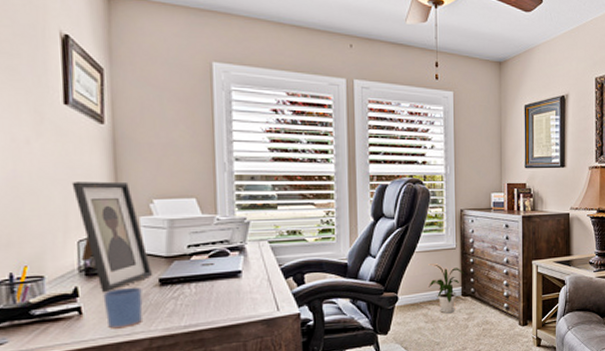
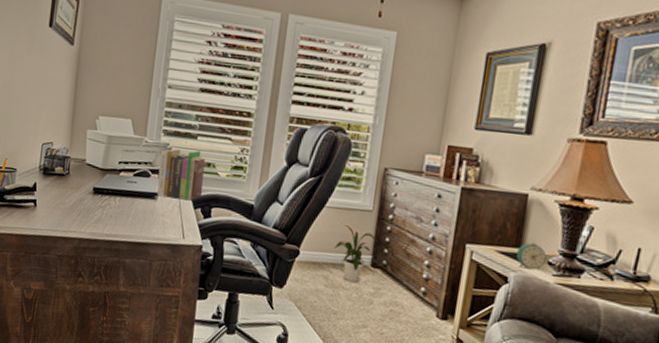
picture frame: present [71,181,152,293] -> none [43,93,89,192]
mug: present [103,287,143,329] -> none [52,189,80,226]
books: none [237,220,292,274] -> present [157,149,205,201]
alarm clock: none [568,250,588,271] -> present [516,242,547,271]

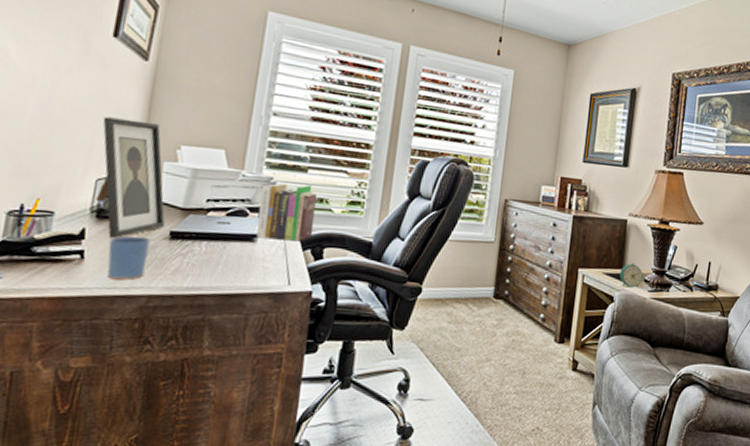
picture frame: none [43,93,89,192] -> present [96,116,165,239]
mug: none [52,189,80,226] -> present [107,235,151,281]
house plant: present [334,223,377,283] -> none [458,256,499,316]

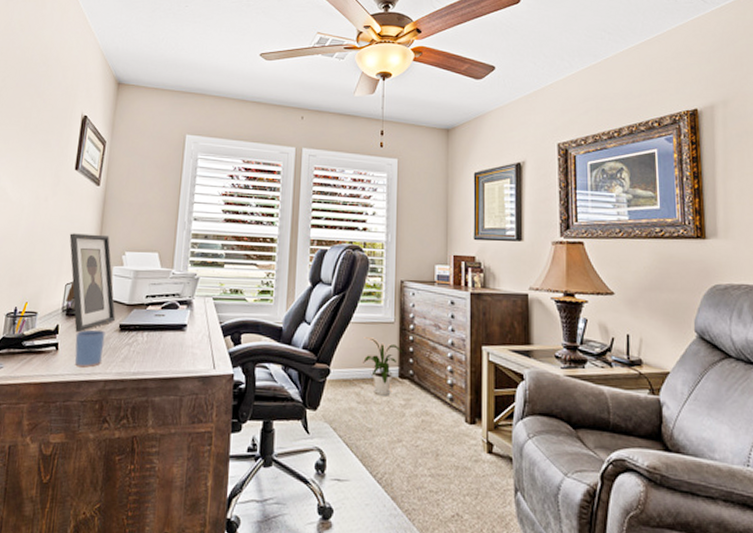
books: present [256,183,317,242] -> none [185,278,232,329]
house plant: none [458,256,499,316] -> present [363,337,402,396]
alarm clock: present [620,263,643,288] -> none [527,339,553,365]

